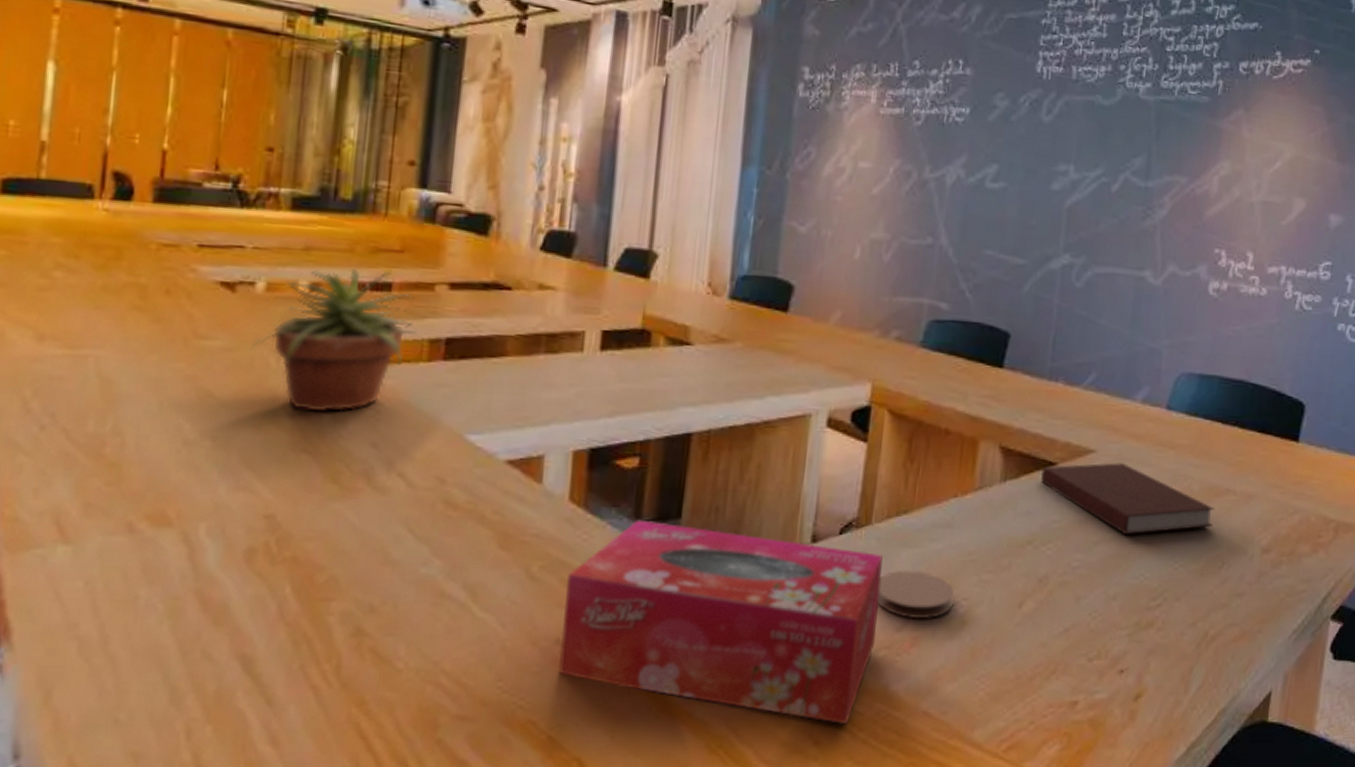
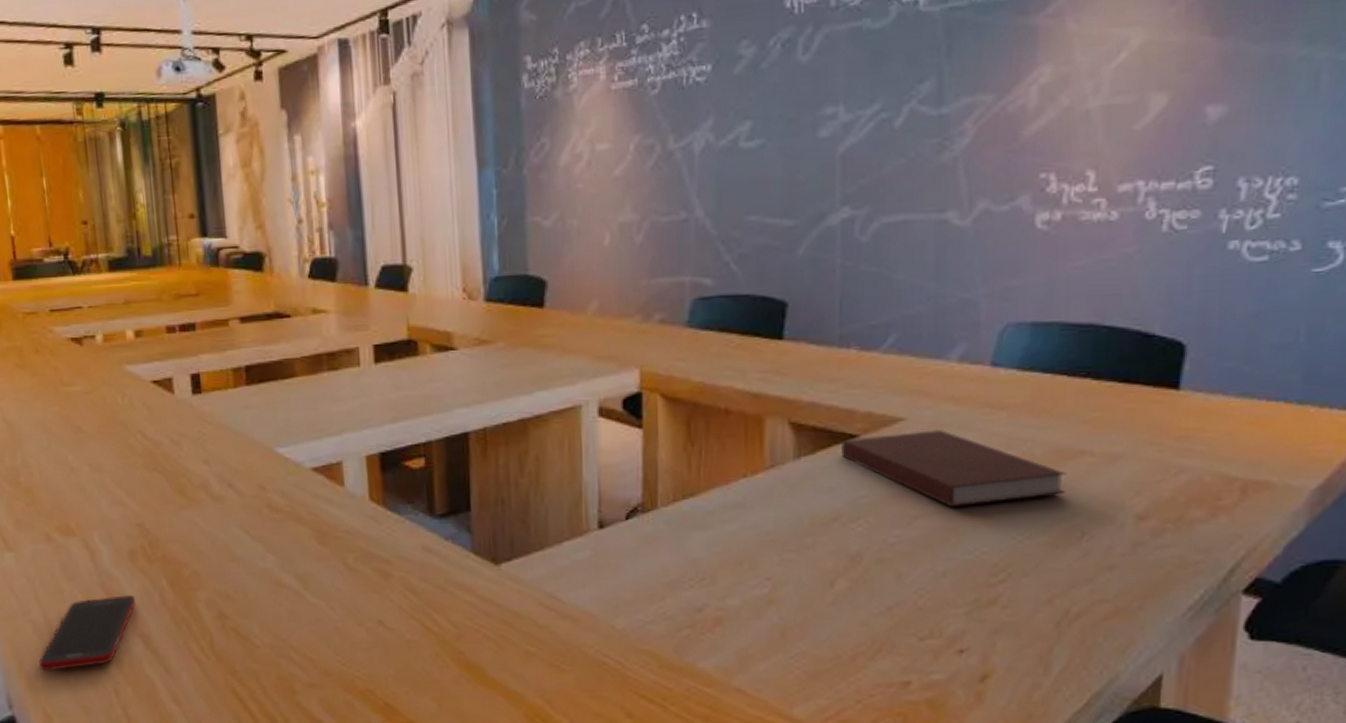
cell phone: none [74,604,243,706] -> present [38,594,136,671]
potted plant: present [250,268,417,412] -> none [101,312,222,438]
tissue box: present [558,519,883,724] -> none [378,514,677,698]
coaster: present [877,570,954,620] -> none [672,551,754,600]

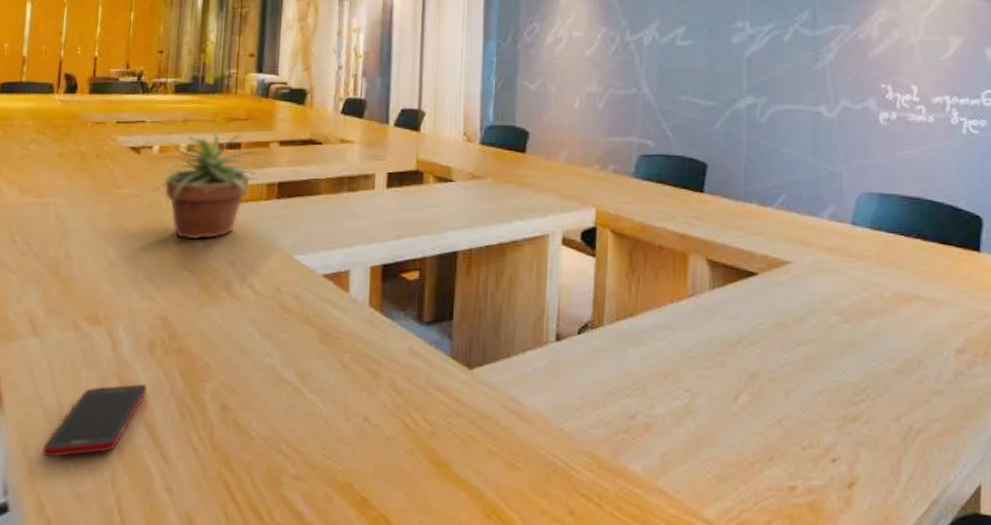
potted plant: none [101,312,222,438] -> present [150,133,259,240]
notebook: present [842,430,1067,506] -> none [745,272,907,336]

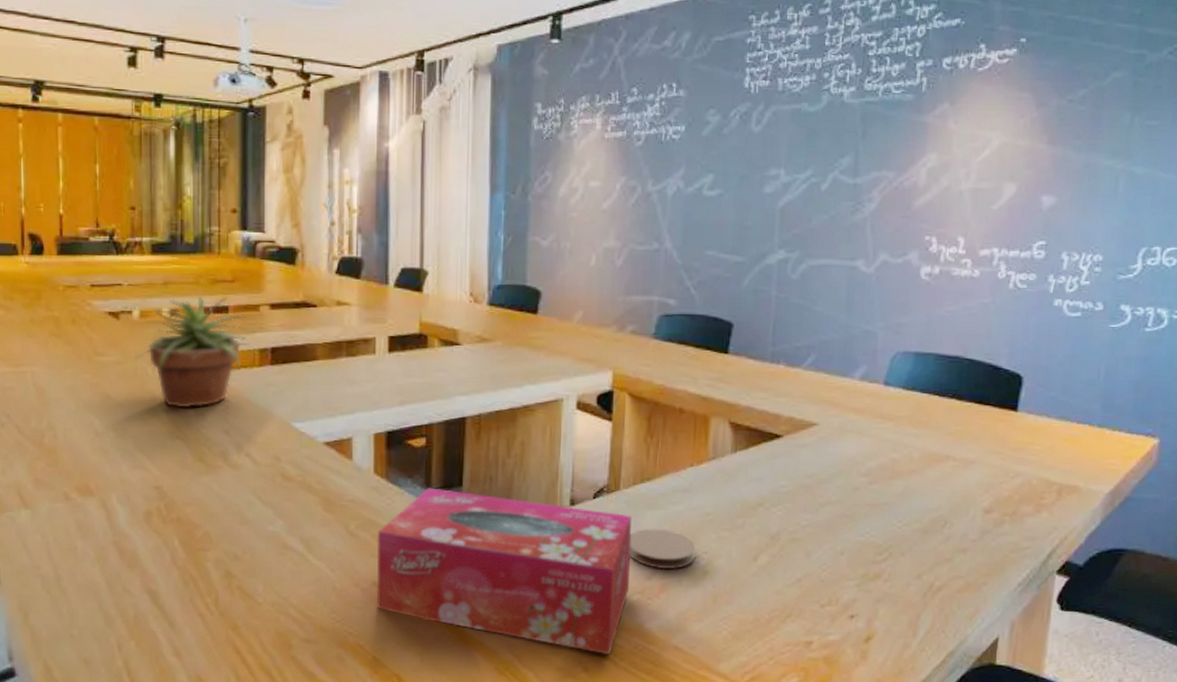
cell phone: present [41,383,148,457] -> none [43,552,147,625]
tissue box: none [366,321,615,497] -> present [376,487,631,654]
coaster: none [613,365,677,408] -> present [629,528,695,570]

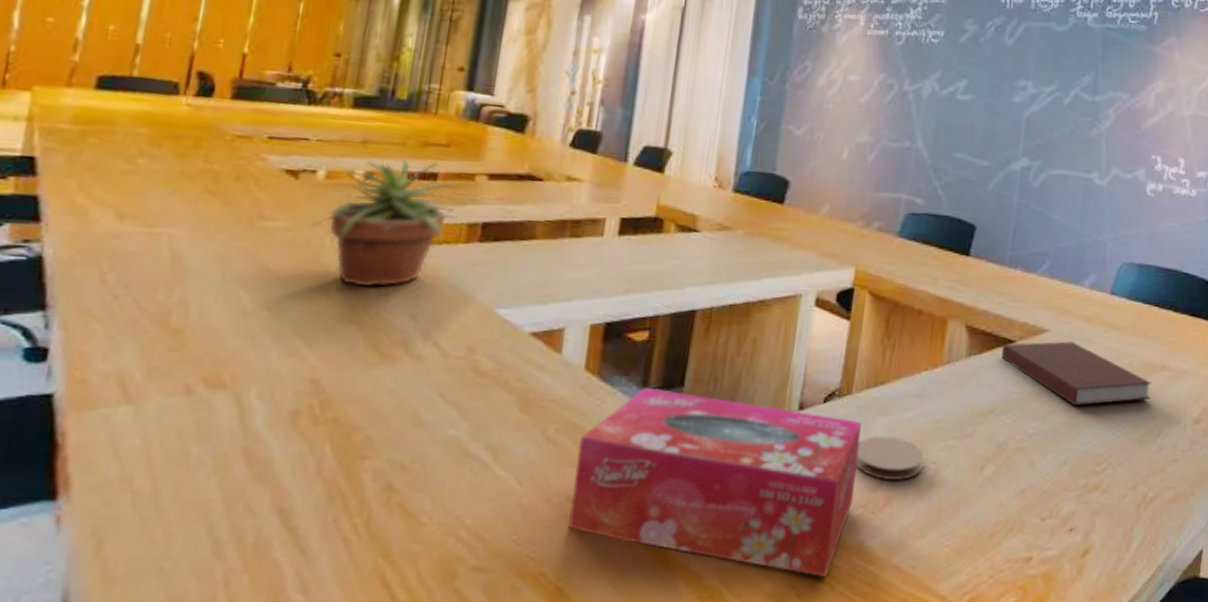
notebook: none [768,434,936,497] -> present [1001,341,1153,406]

